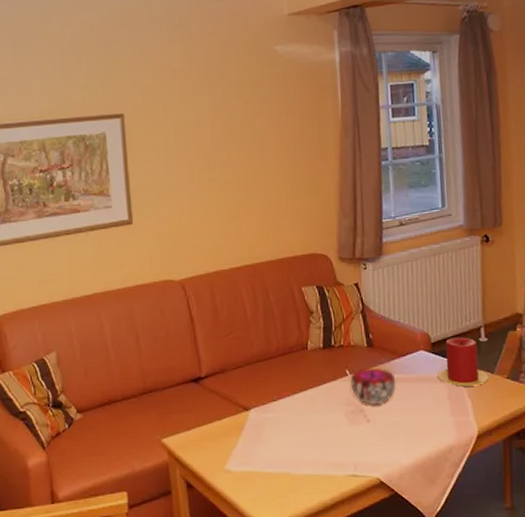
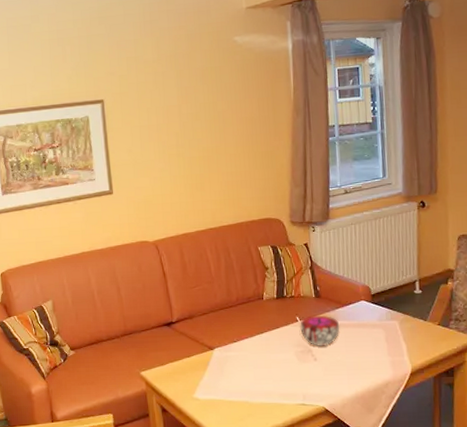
candle: present [437,337,490,388] -> none [376,289,423,333]

